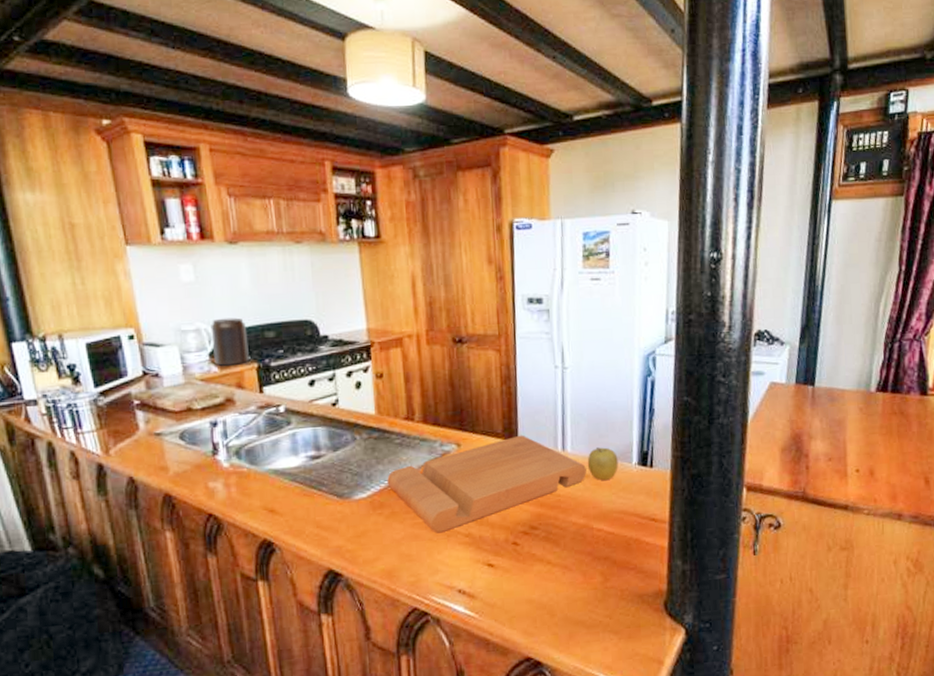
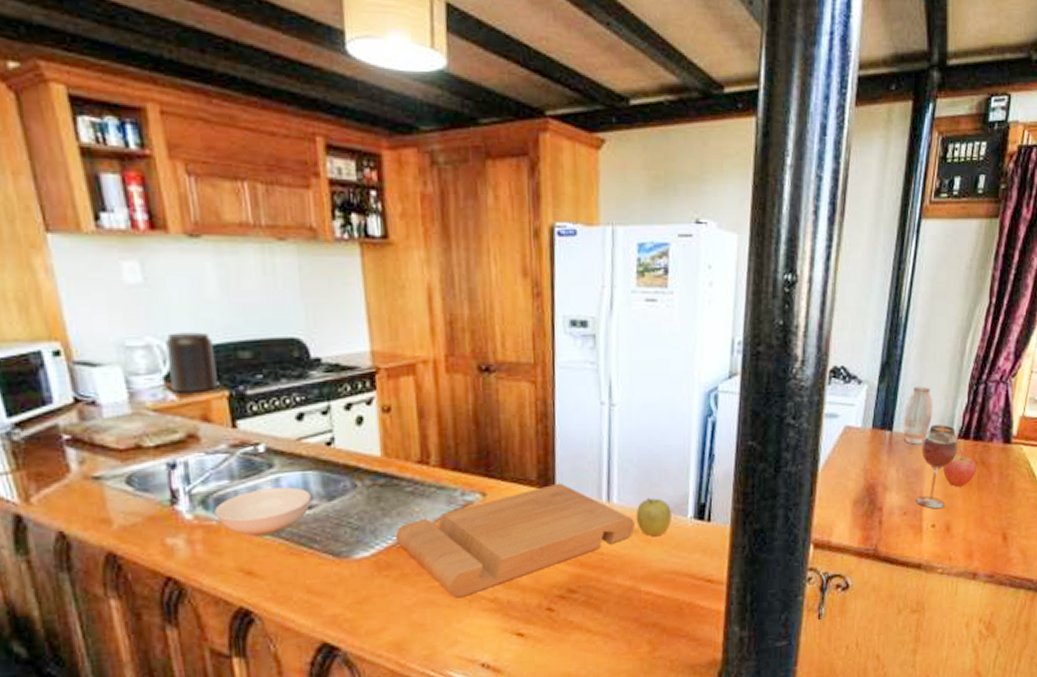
bowl: none [246,440,320,481] -> present [215,487,311,537]
vase: none [824,345,852,398] -> present [903,386,933,445]
wineglass: none [840,379,877,456] -> present [916,425,957,509]
fruit: none [864,401,896,435] -> present [943,449,976,487]

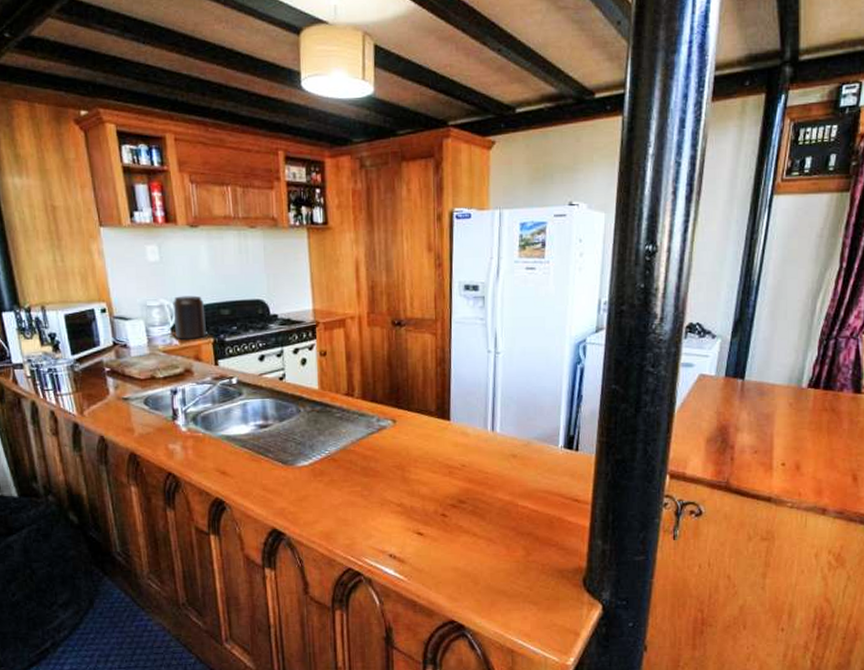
bowl: present [215,487,311,537] -> none [201,410,268,446]
cutting board: present [395,483,635,598] -> none [327,414,514,502]
fruit: present [636,498,671,537] -> none [515,430,545,462]
vase: present [903,386,933,445] -> none [754,340,783,392]
wineglass: present [916,425,957,509] -> none [767,375,807,450]
fruit: present [943,449,976,487] -> none [793,397,826,431]

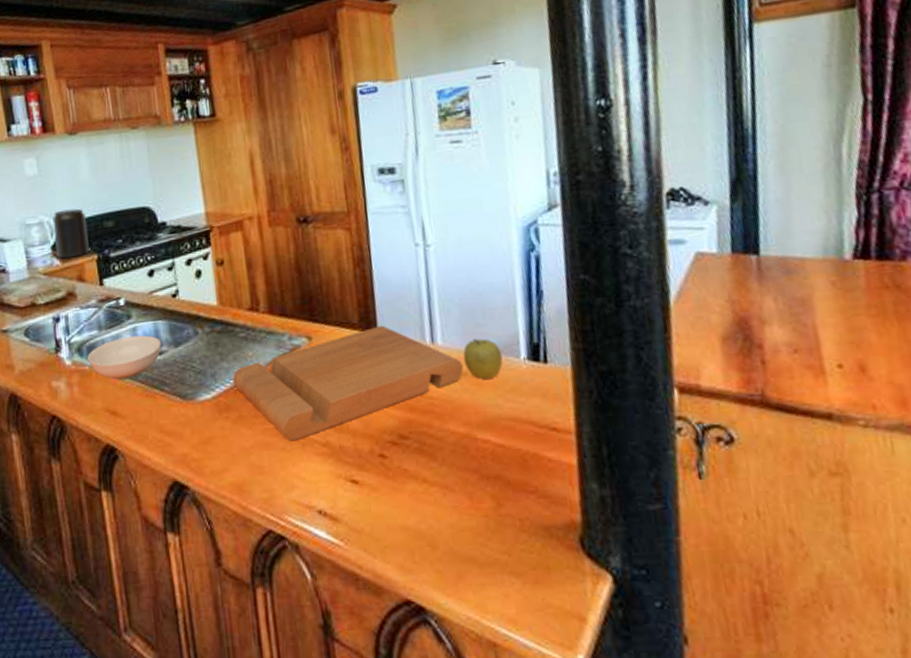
bowl: none [201,410,268,446] -> present [87,335,161,380]
cutting board: none [327,414,514,502] -> present [232,325,463,442]
fruit: none [515,430,545,462] -> present [463,338,503,380]

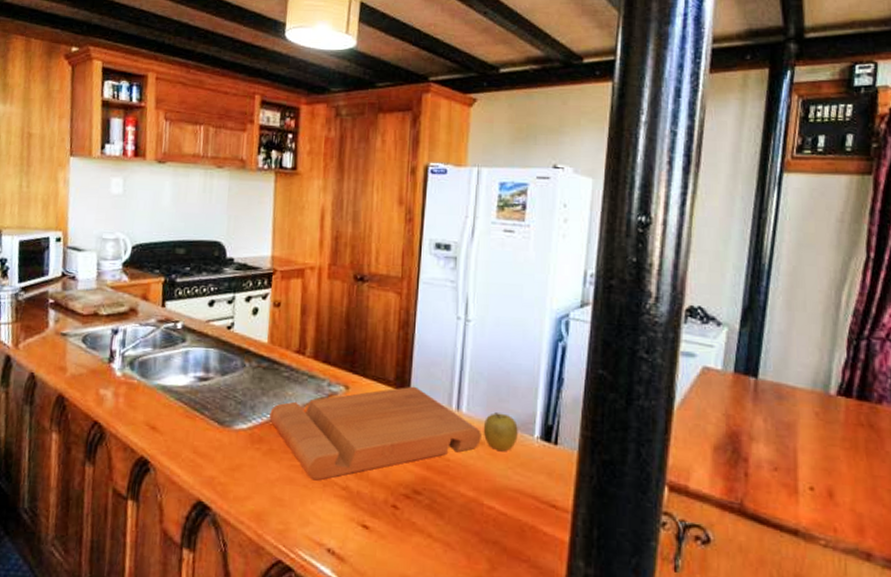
soda can: present [53,208,89,259] -> none [126,231,160,278]
bowl: present [87,335,161,380] -> none [137,358,209,399]

